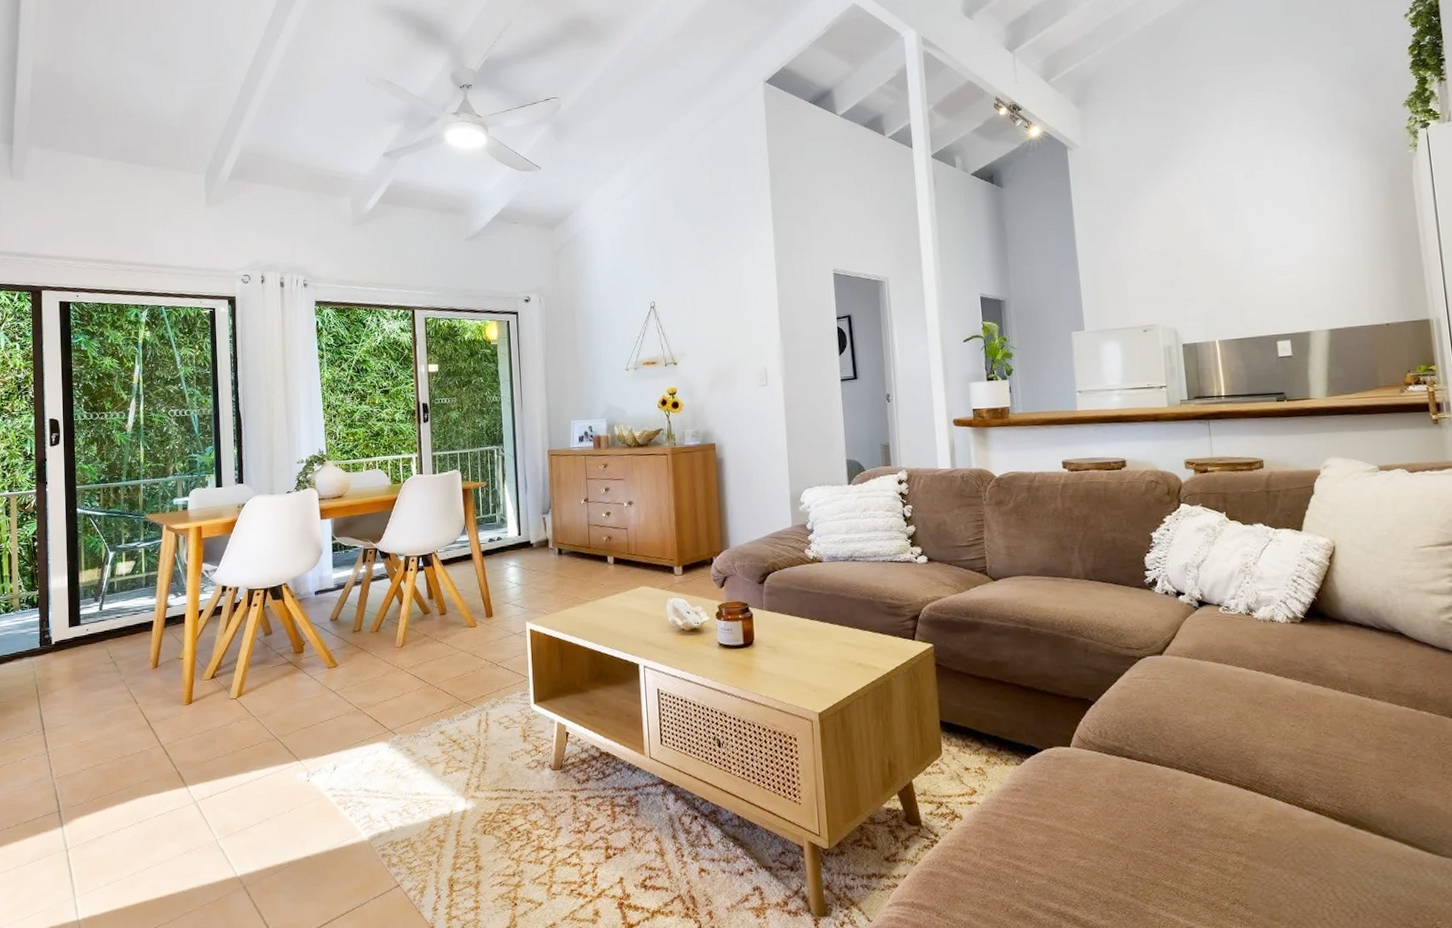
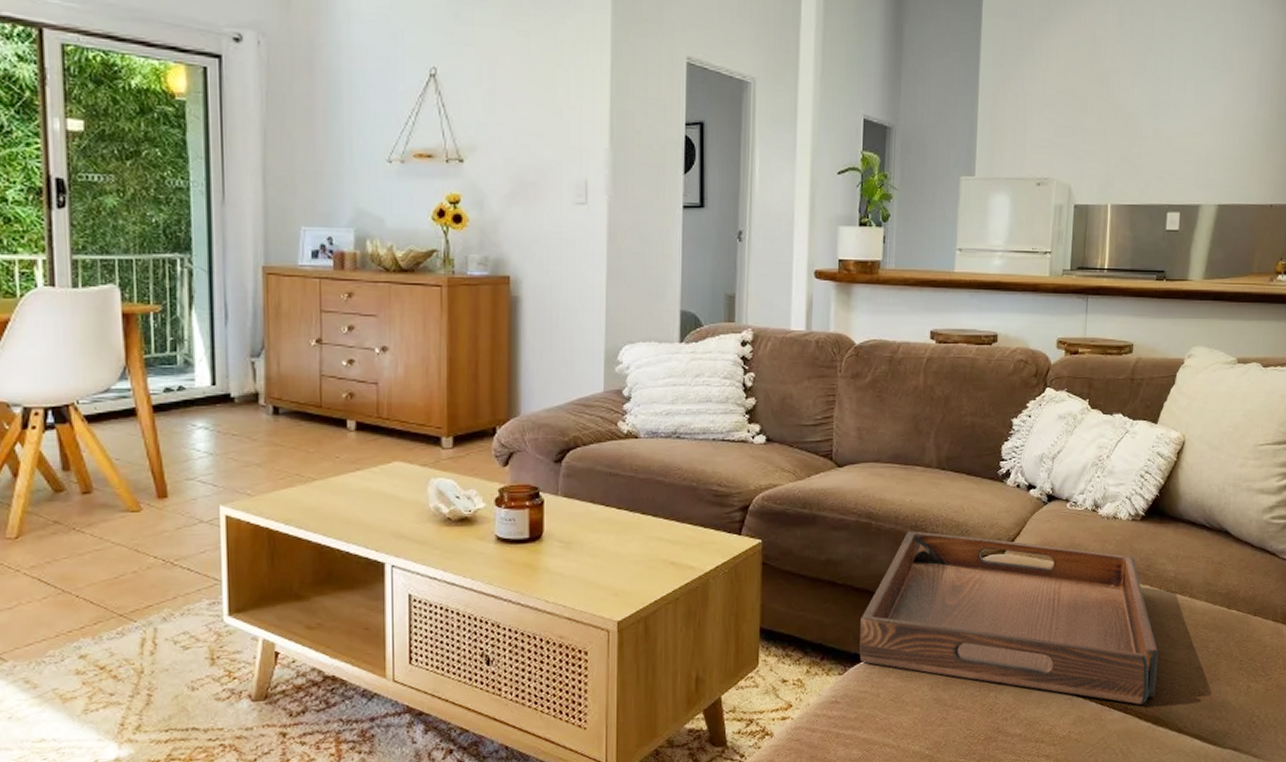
serving tray: none [1030,635,1349,806] -> present [859,531,1158,705]

